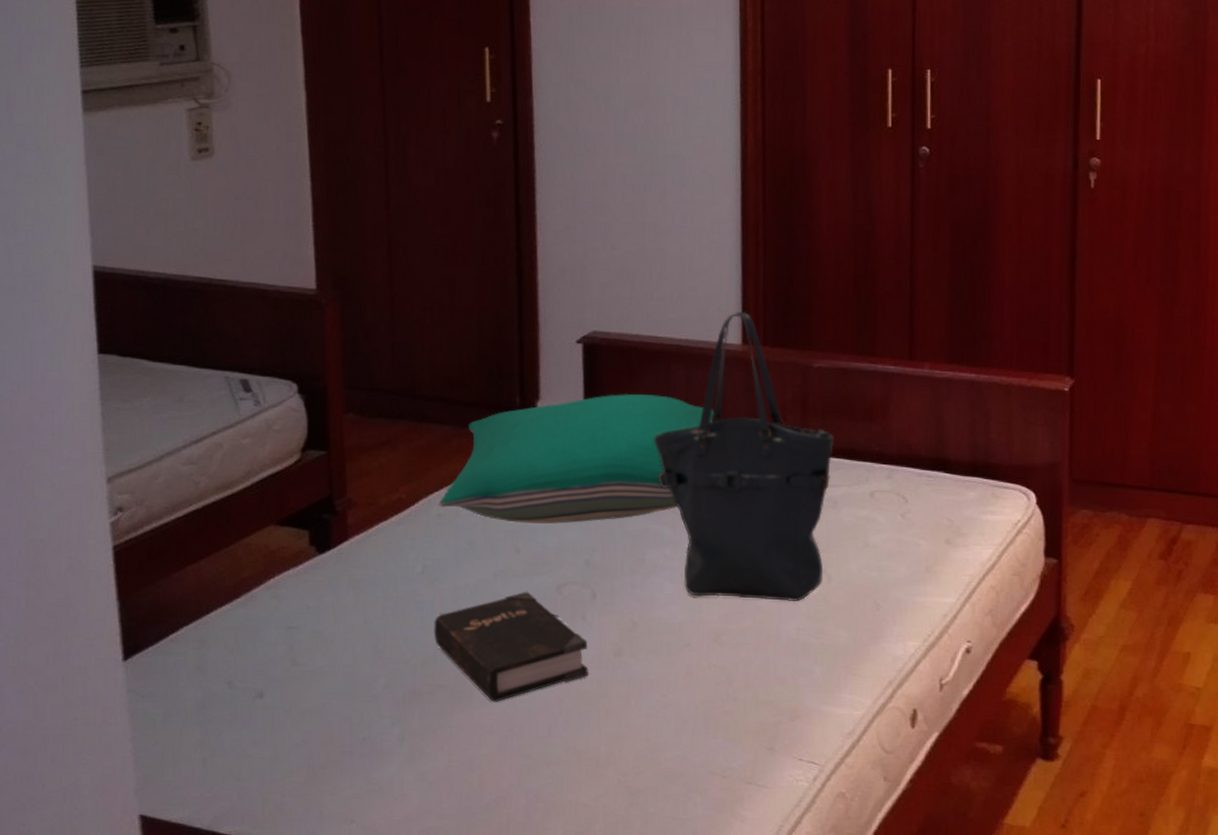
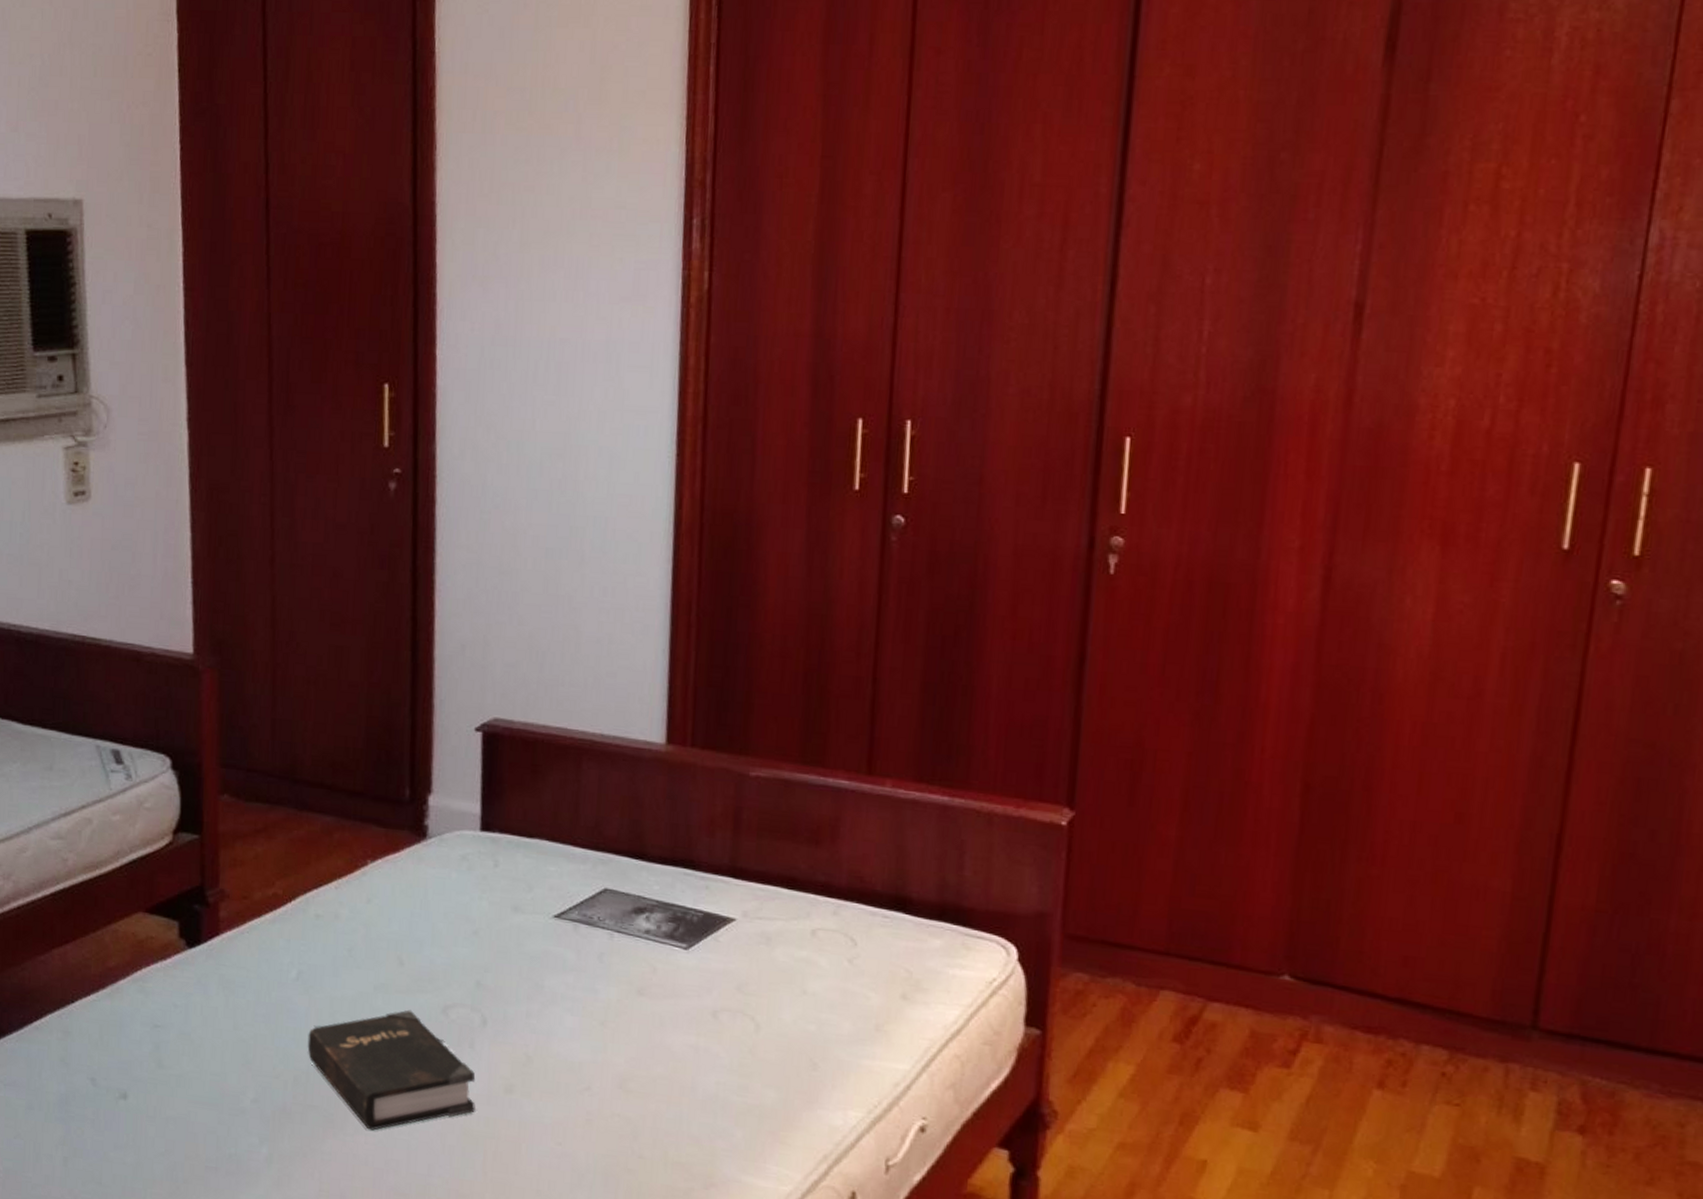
pillow: present [438,394,714,524] -> none [316,793,630,937]
tote bag: present [653,311,834,601] -> none [558,704,771,1051]

